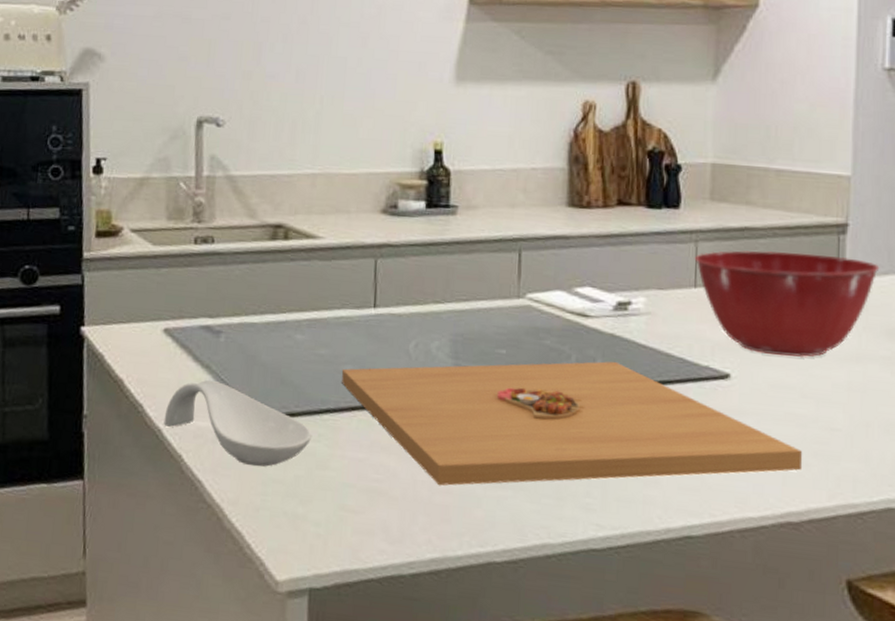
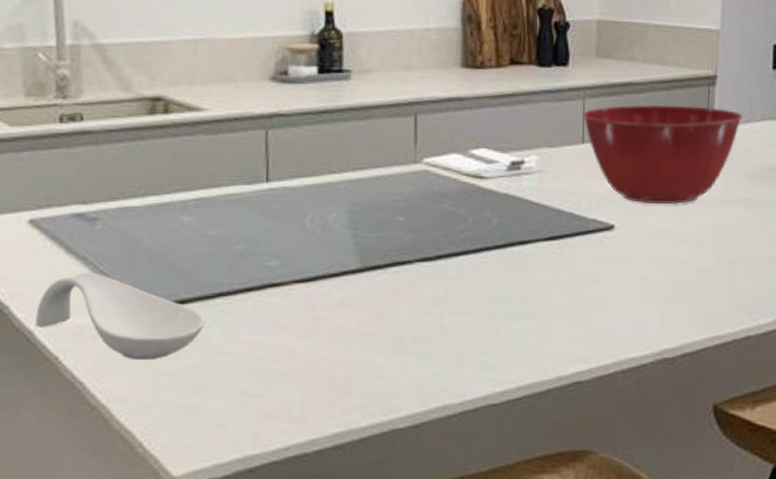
platter: present [341,361,803,486] -> none [234,220,677,360]

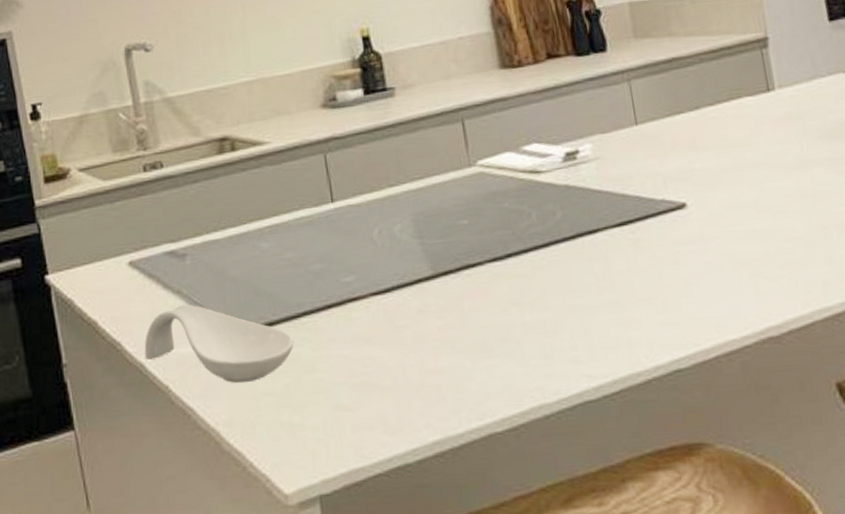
mixing bowl: present [582,105,743,205] -> none [630,69,806,178]

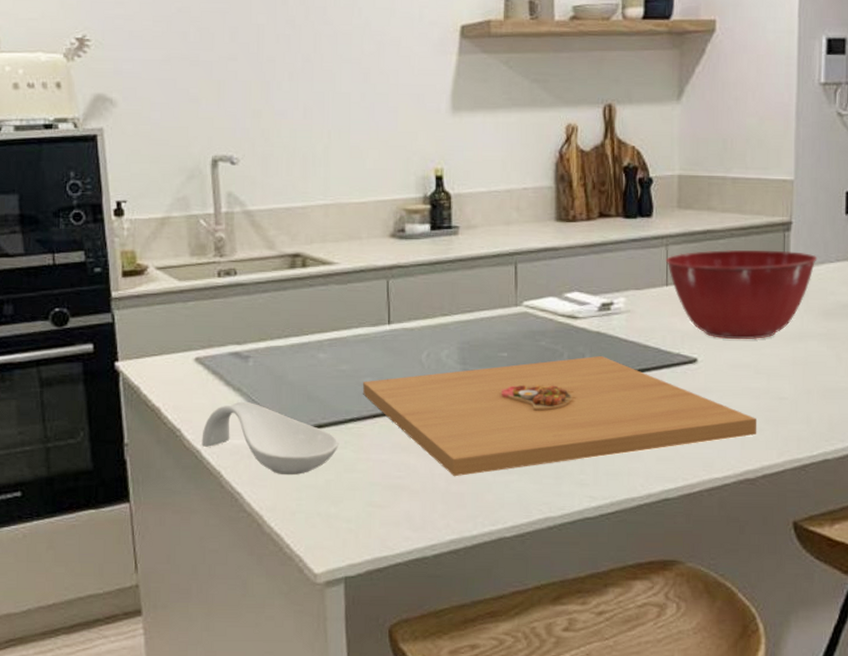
platter: none [311,211,773,367] -> present [362,355,758,477]
mixing bowl: none [630,69,806,178] -> present [665,249,818,340]

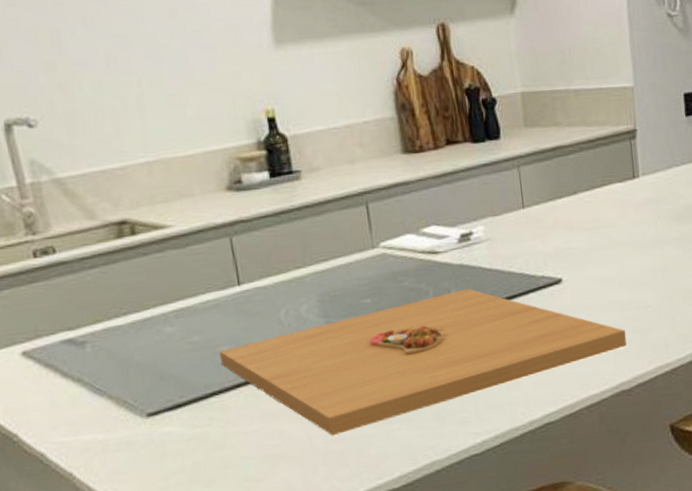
spoon rest: present [201,401,338,476] -> none [44,391,203,465]
mixing bowl: present [665,249,818,340] -> none [519,159,665,256]

